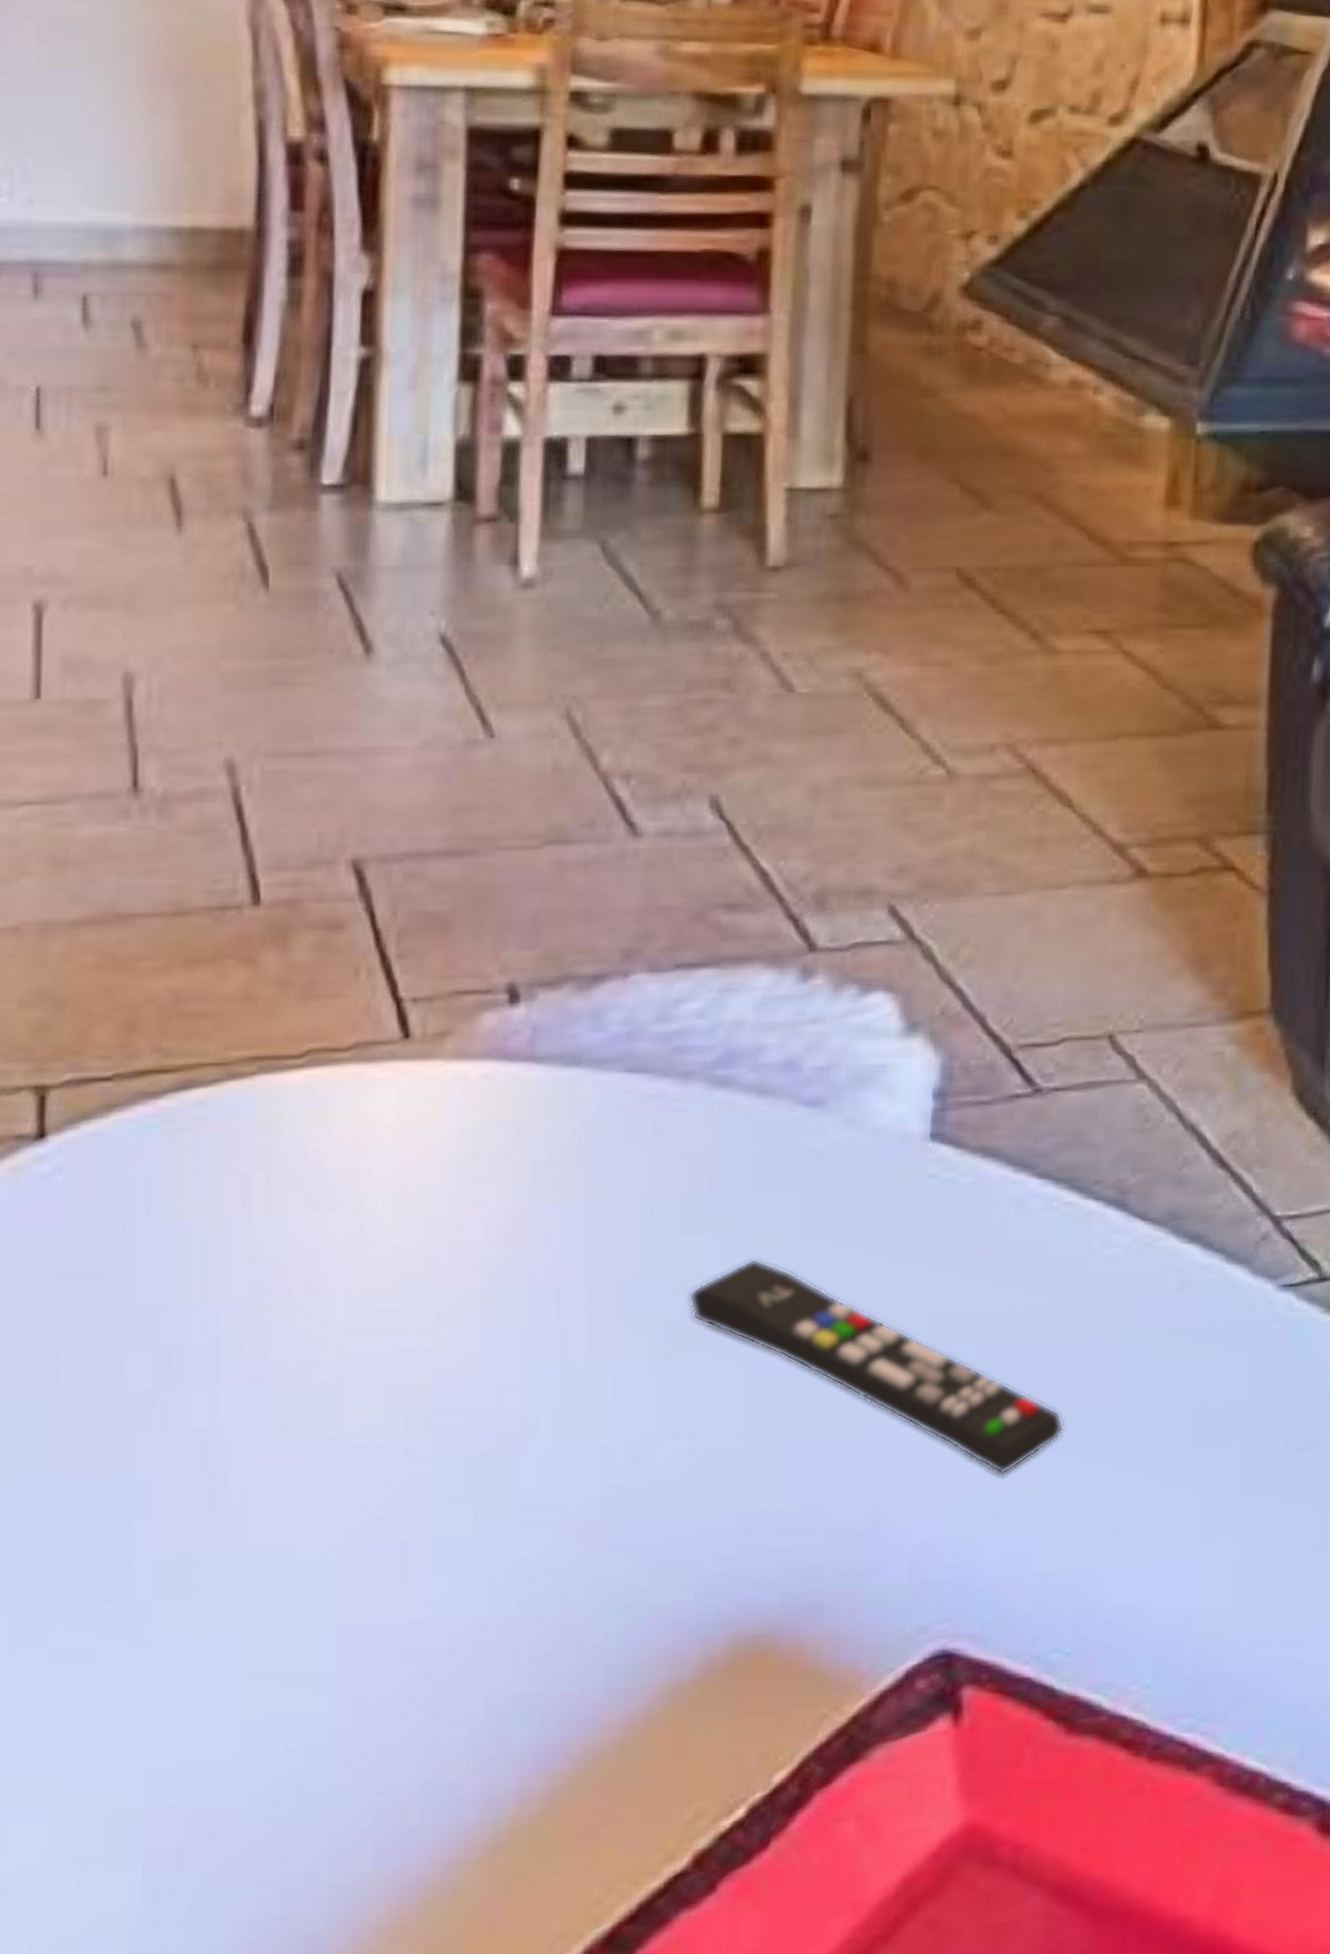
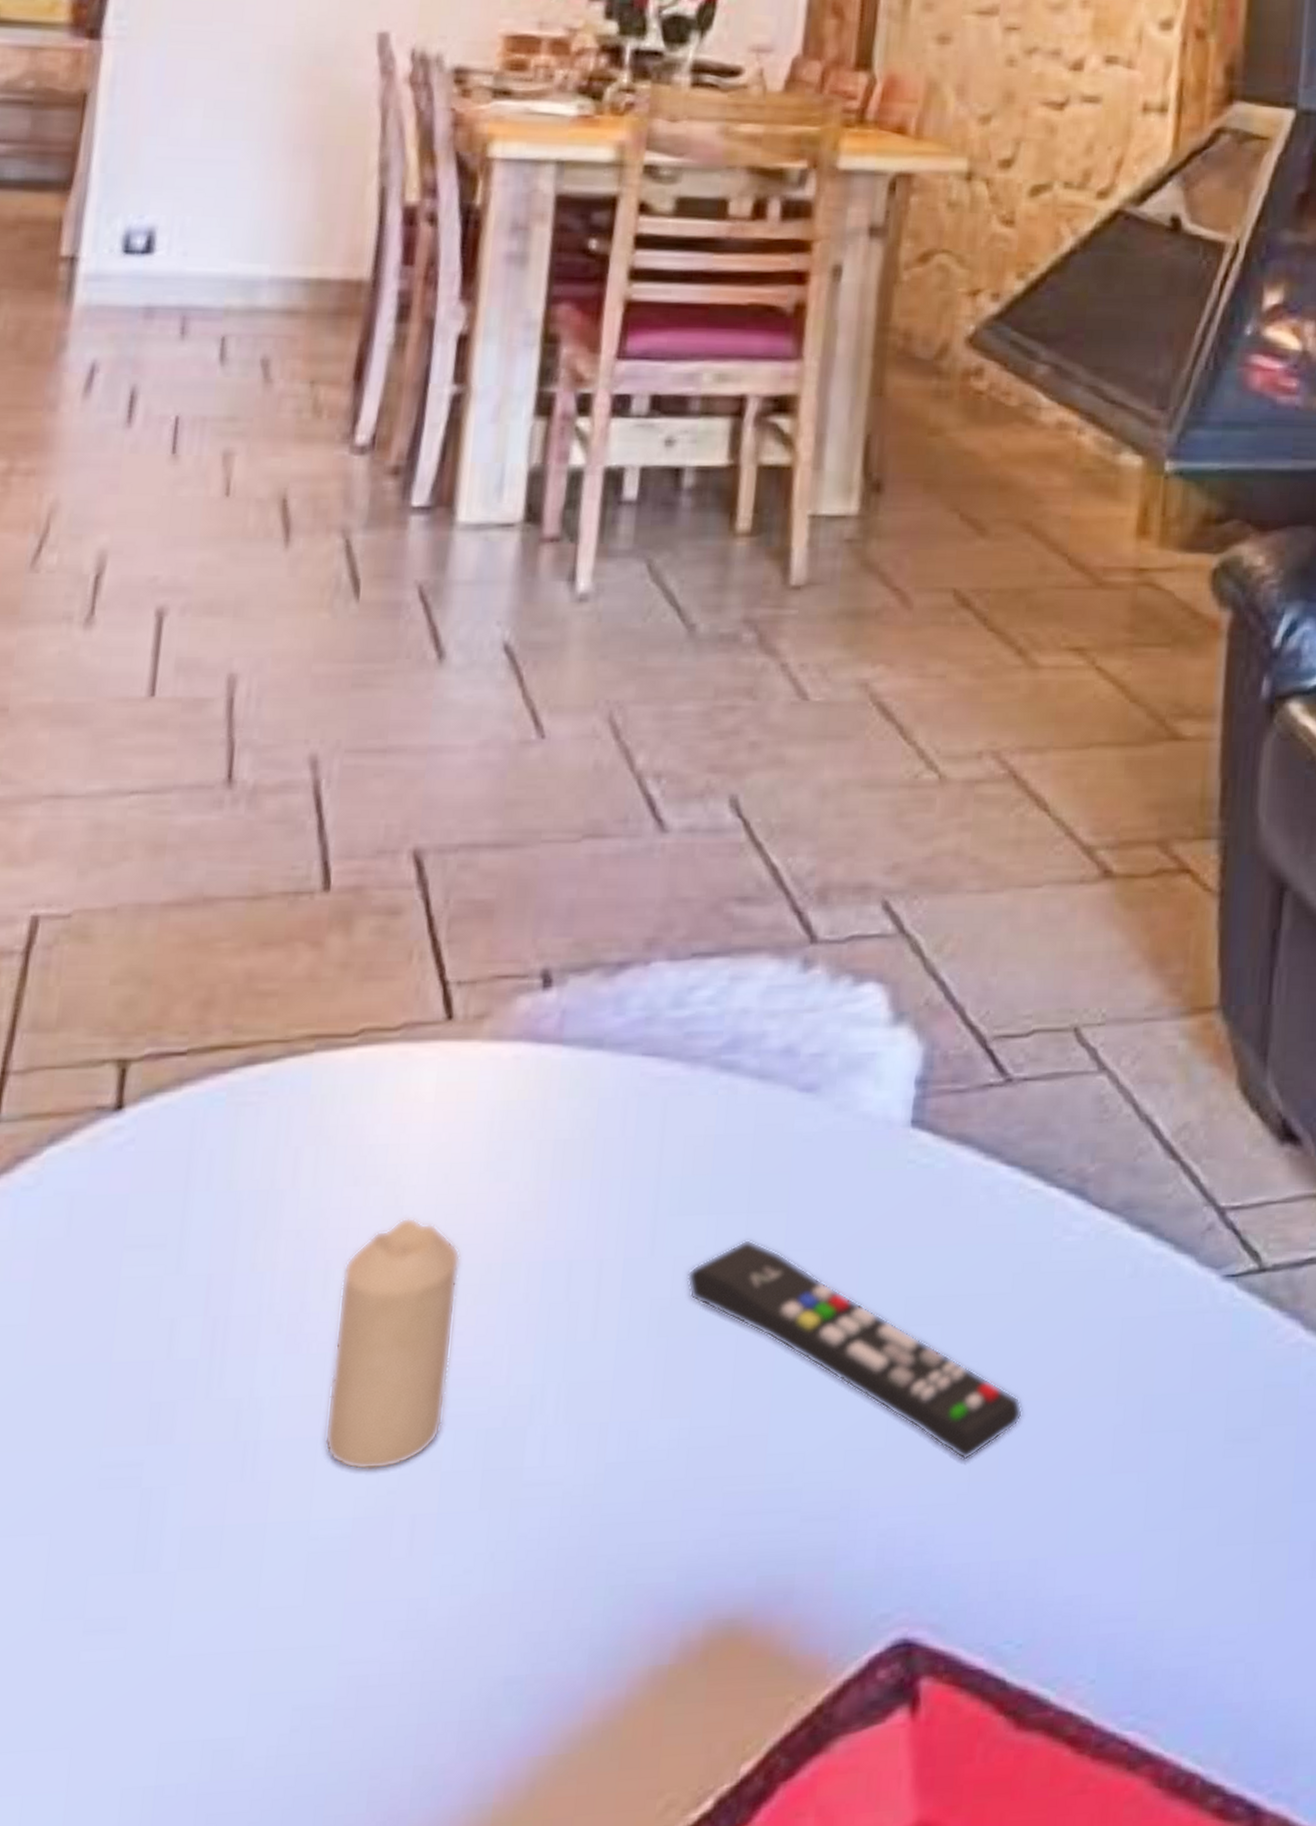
candle: none [299,1243,437,1498] -> present [324,1217,461,1471]

